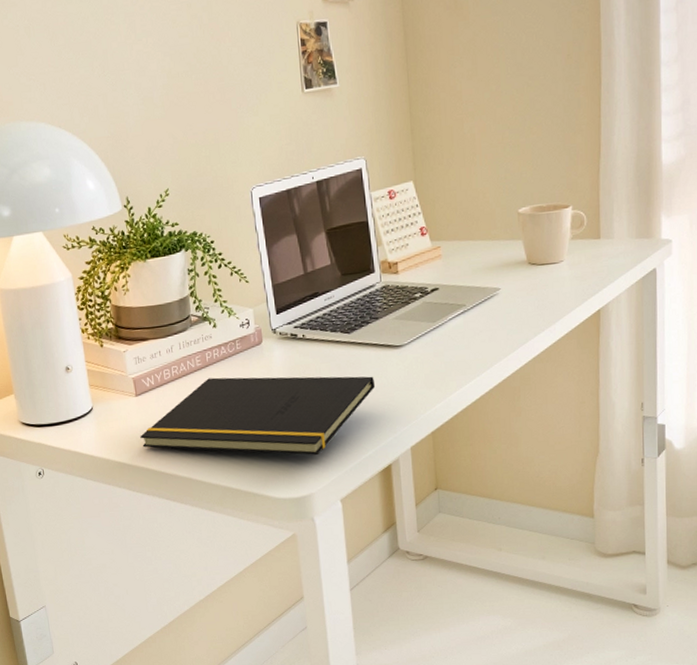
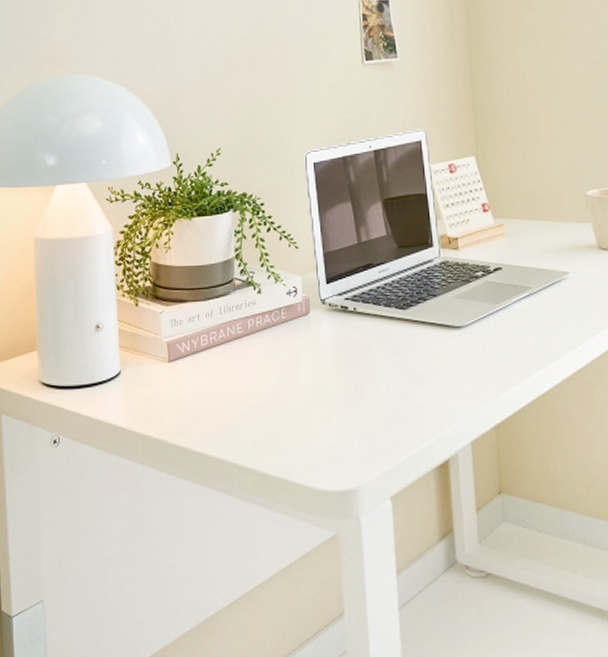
notepad: present [140,376,376,455] -> none [170,347,432,442]

